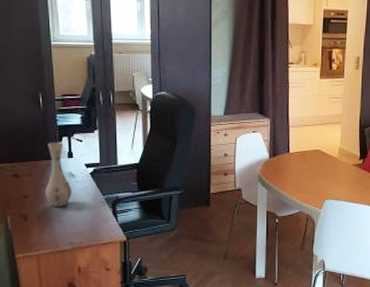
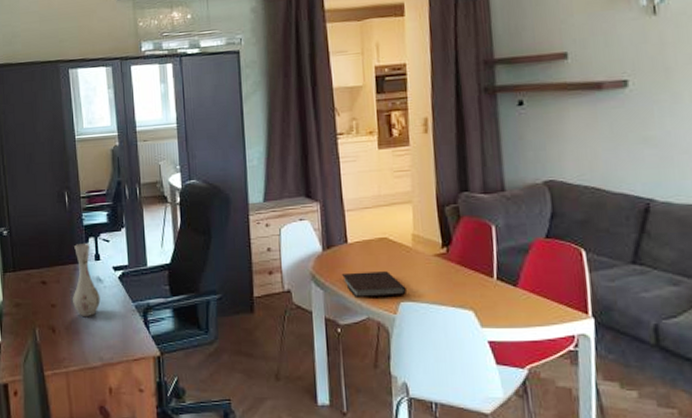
notebook: none [282,176,330,197] -> present [341,271,406,299]

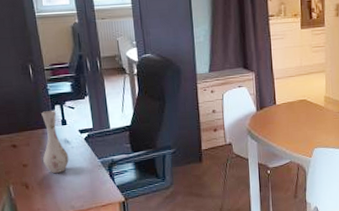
notebook: present [341,271,406,299] -> none [271,125,319,147]

